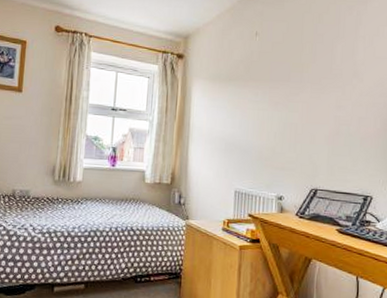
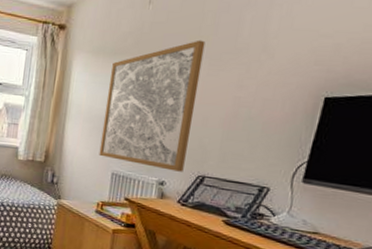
wall art: none [221,67,306,187] -> present [99,40,206,172]

